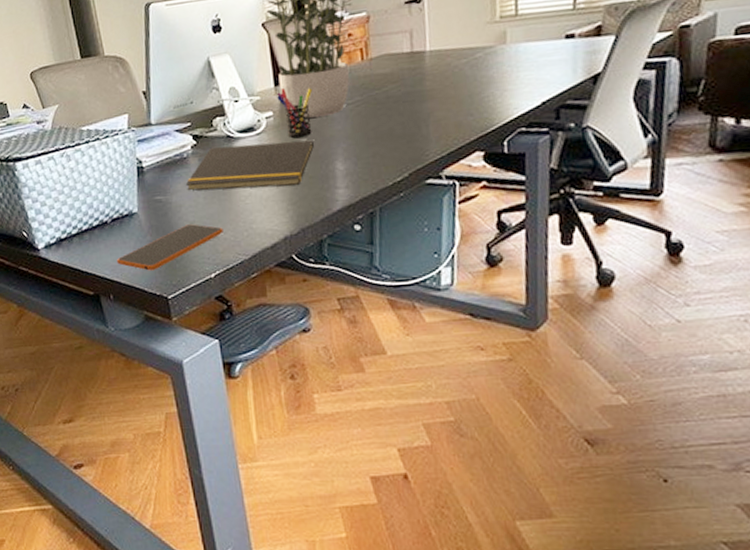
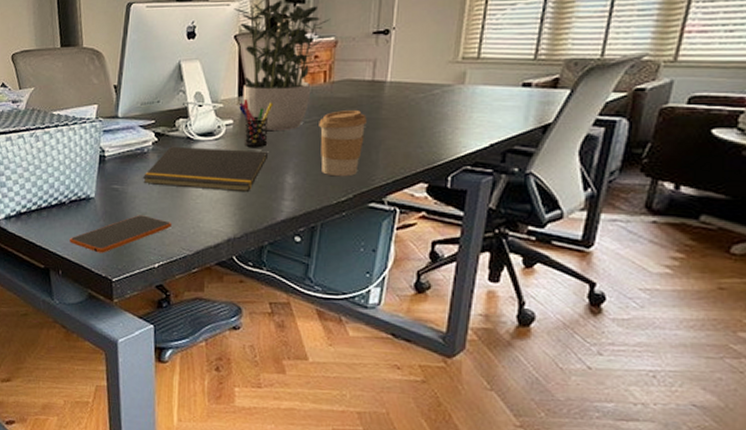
coffee cup: none [362,84,412,157] -> present [319,110,367,177]

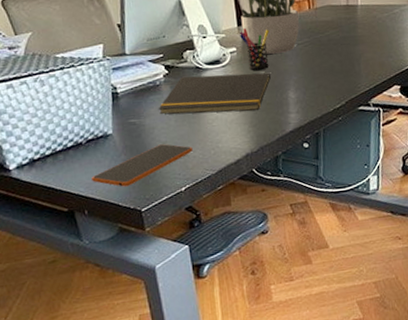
coffee cup: present [319,110,367,177] -> none [309,31,348,88]

